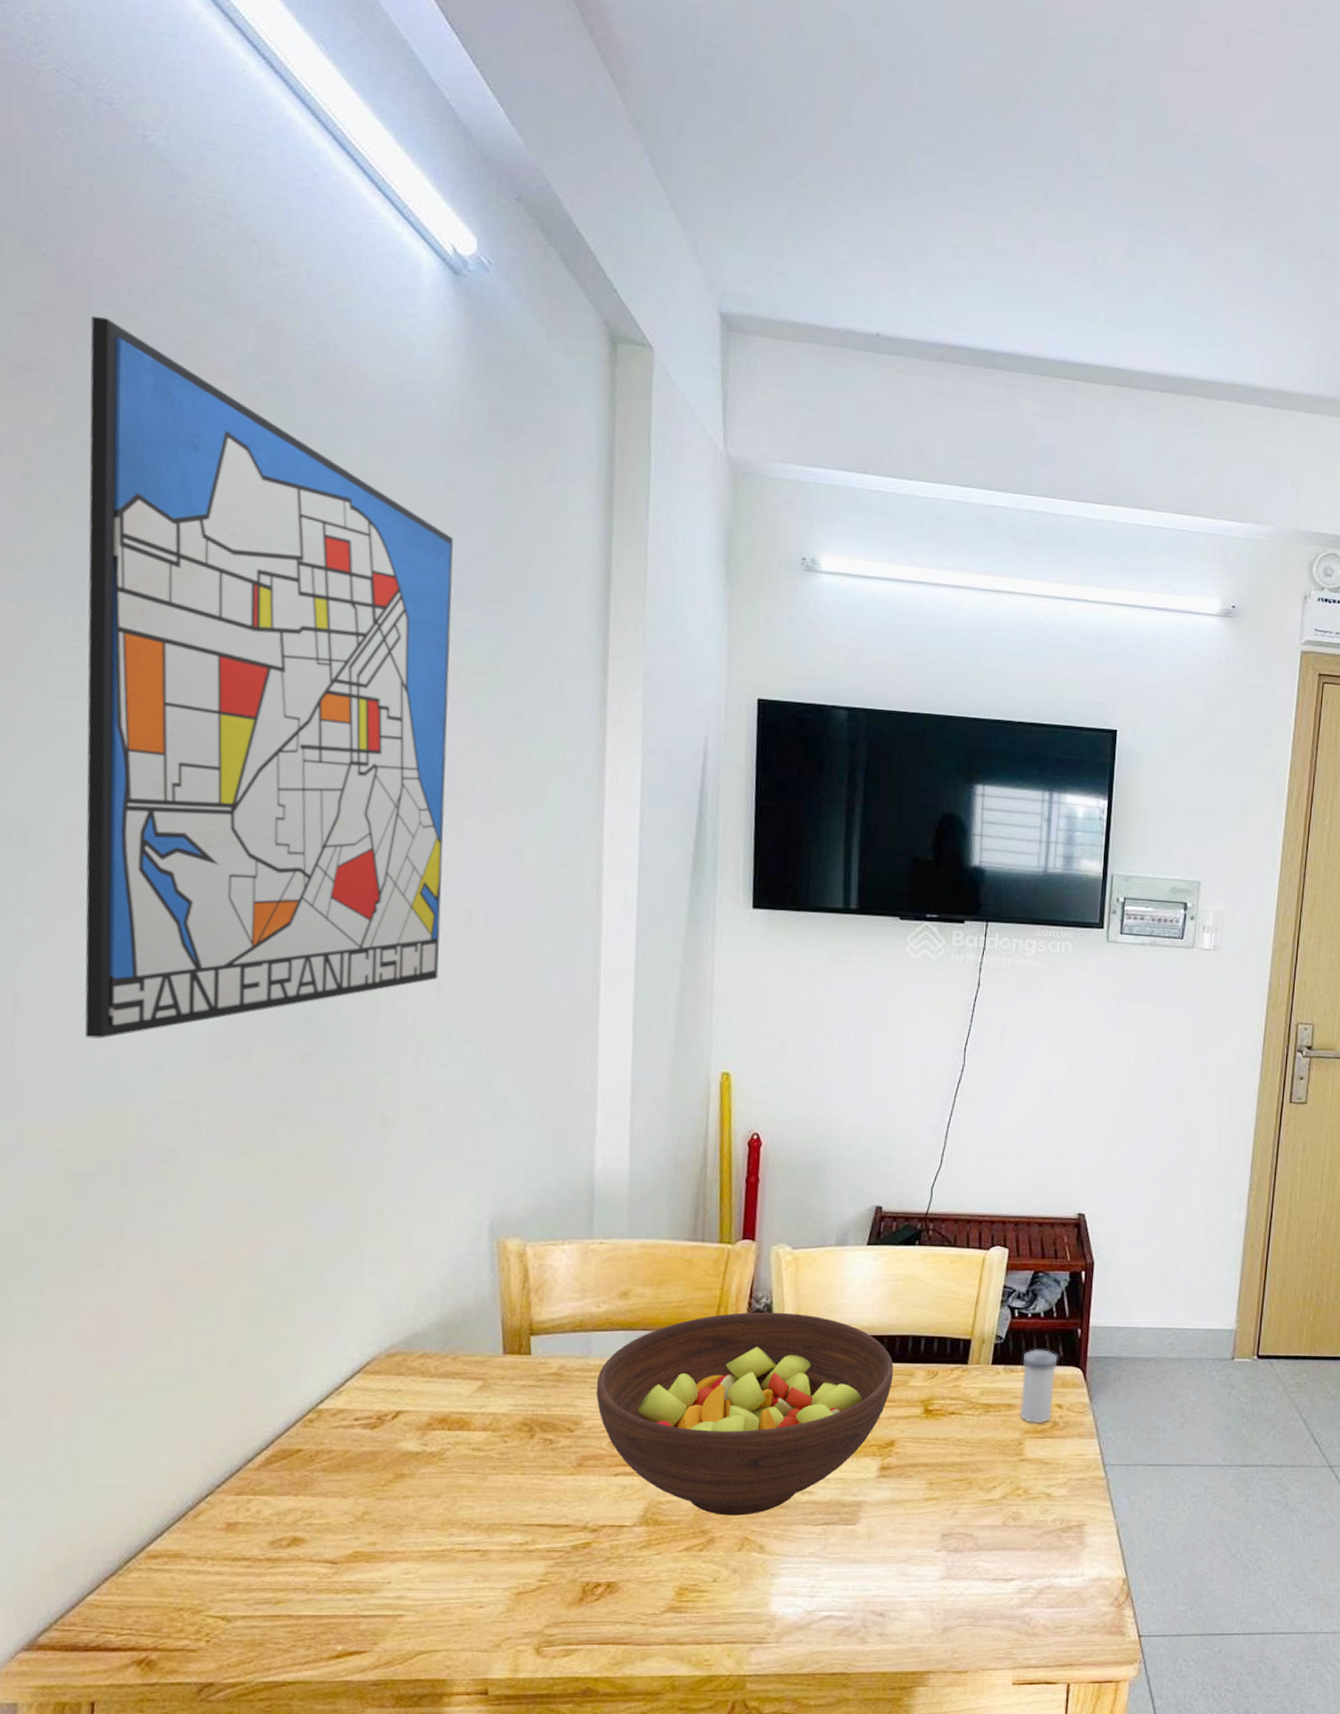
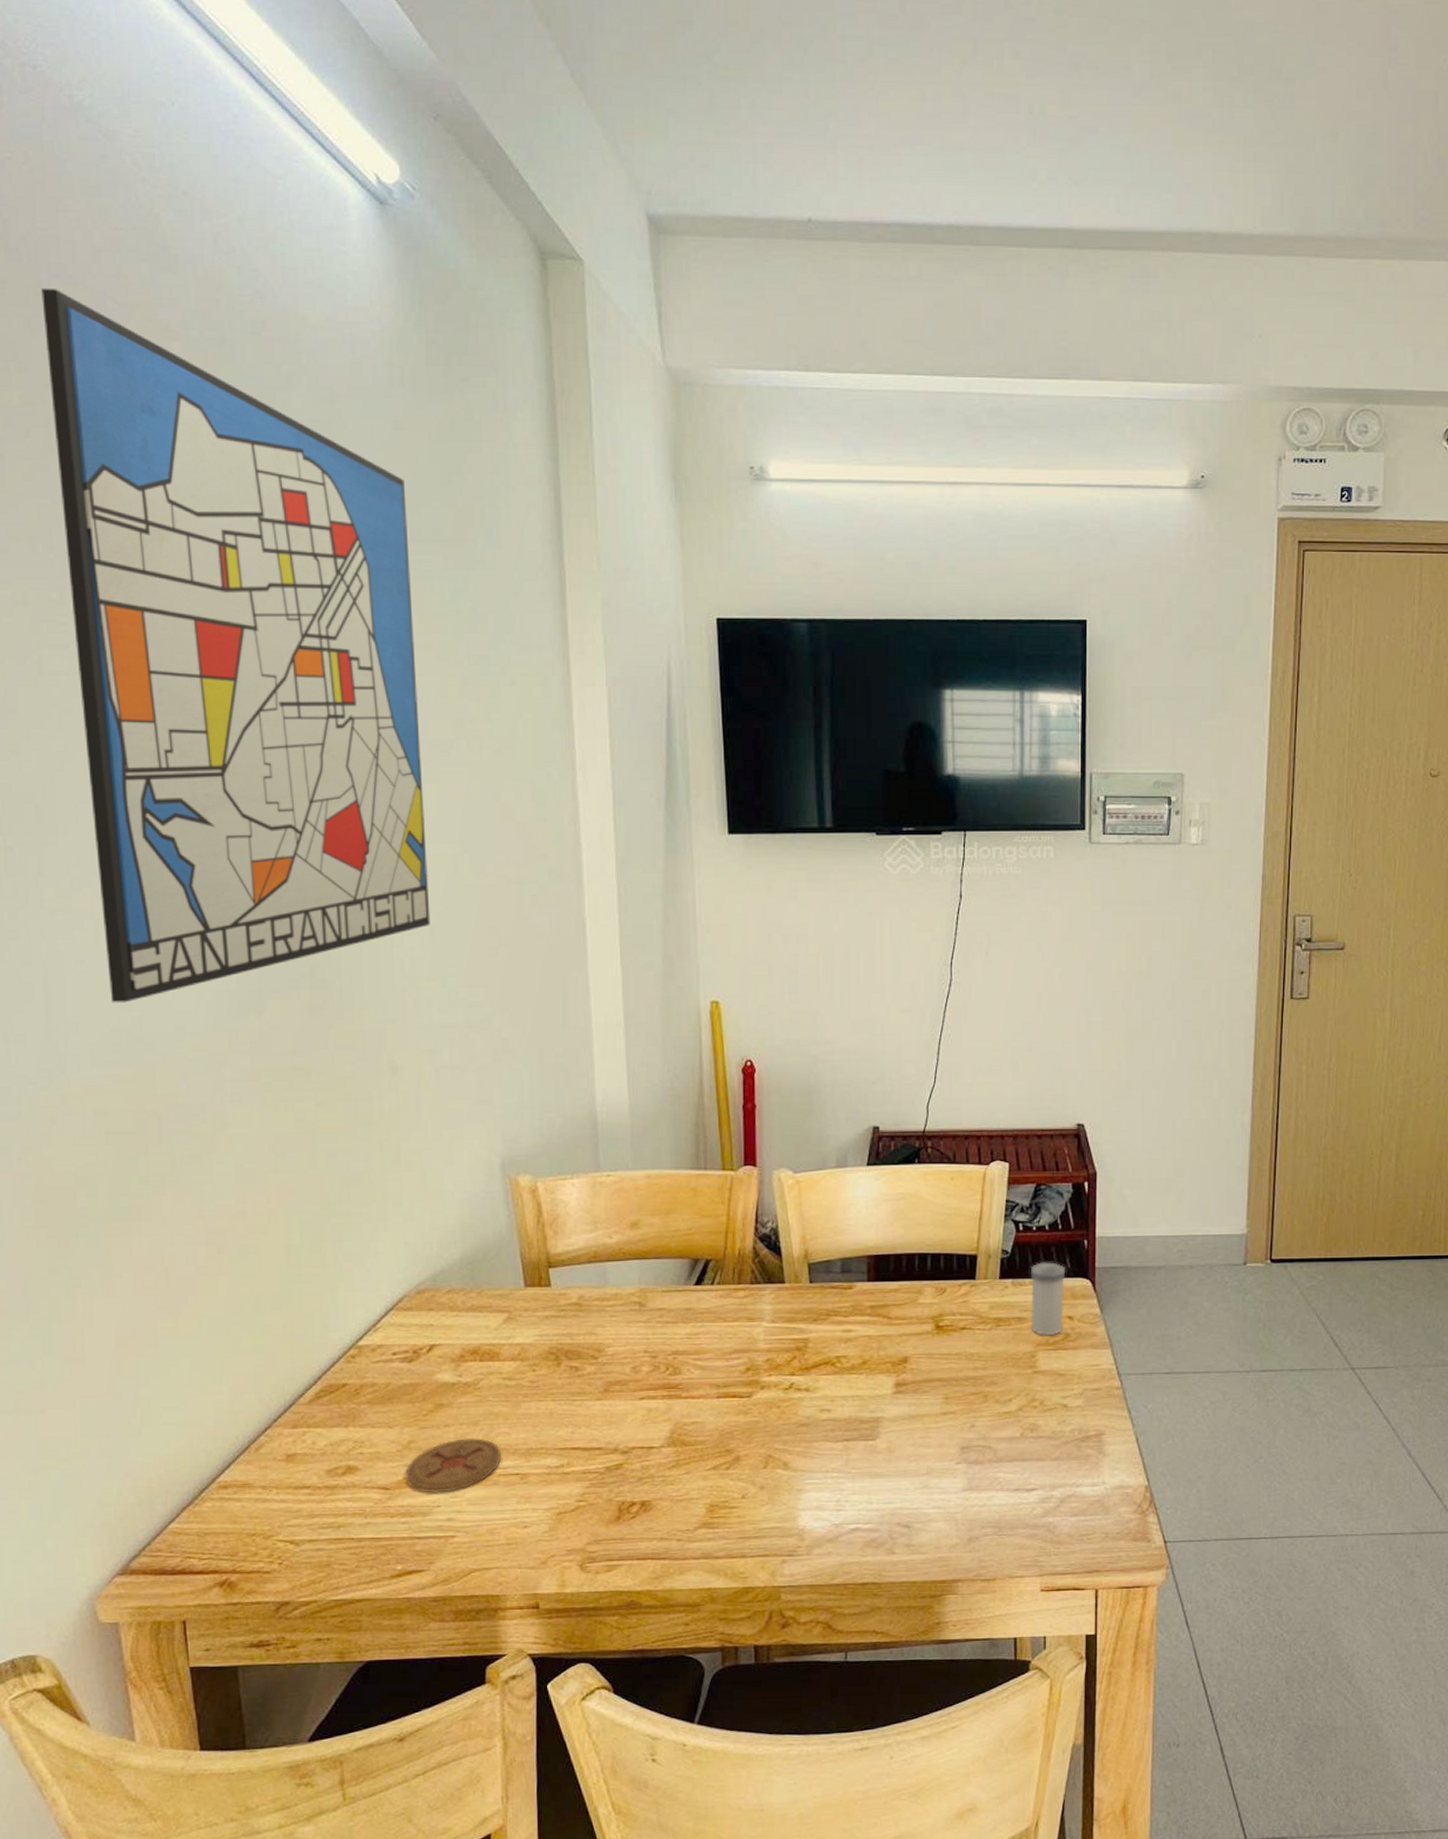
coaster: none [354,1511,463,1569] -> present [404,1438,502,1493]
fruit bowl: present [596,1312,894,1516] -> none [615,1235,902,1435]

